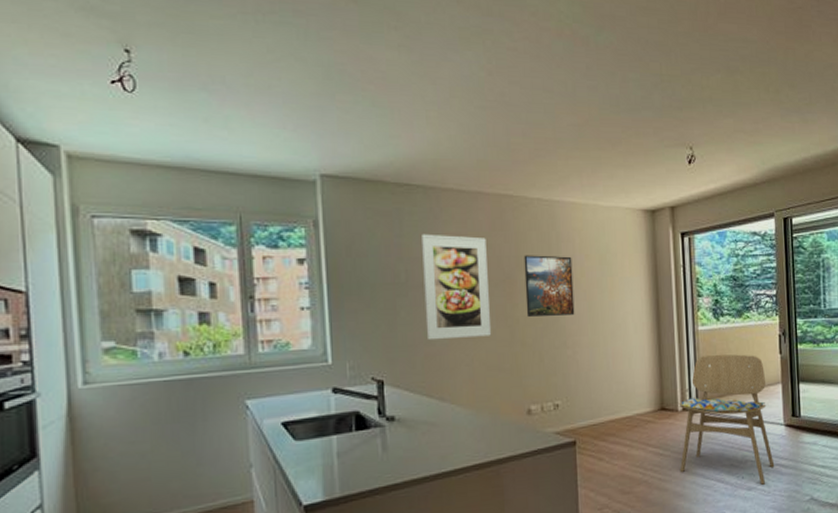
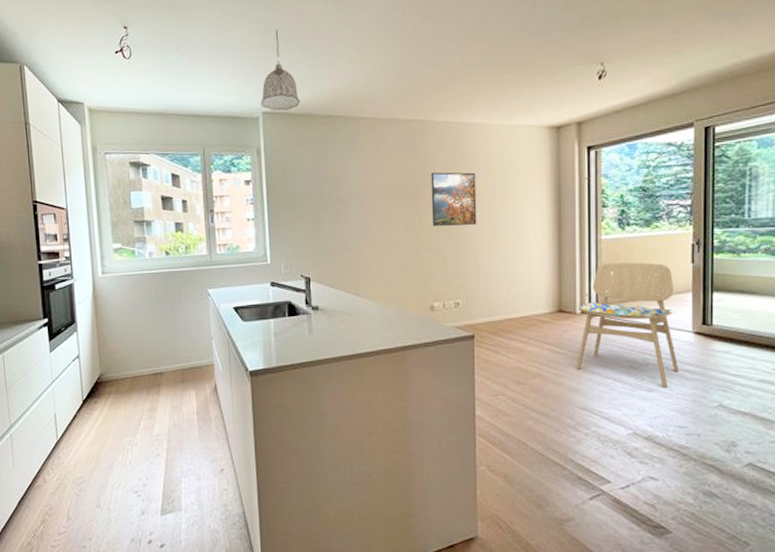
pendant lamp: none [318,76,369,174] -> present [261,30,300,111]
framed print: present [422,233,492,341] -> none [342,156,401,246]

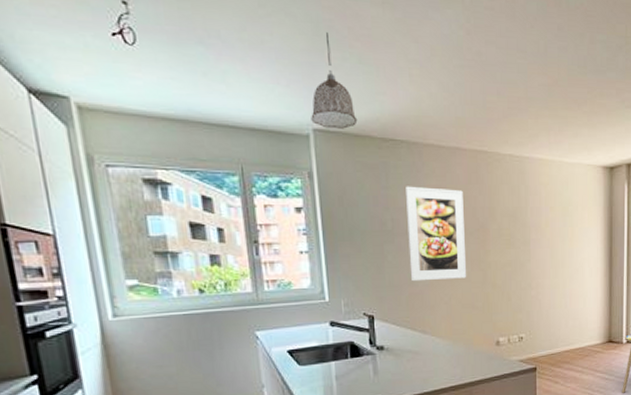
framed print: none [342,156,401,246] -> present [406,186,467,282]
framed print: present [431,172,477,227] -> none [496,207,539,263]

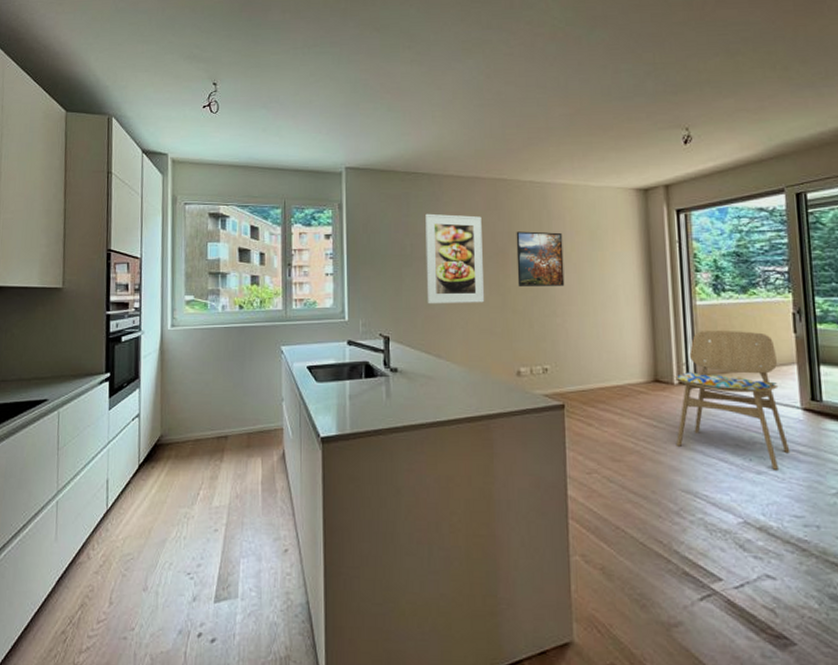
pendant lamp: present [311,32,358,129] -> none [344,89,384,166]
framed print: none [496,207,539,263] -> present [516,231,565,288]

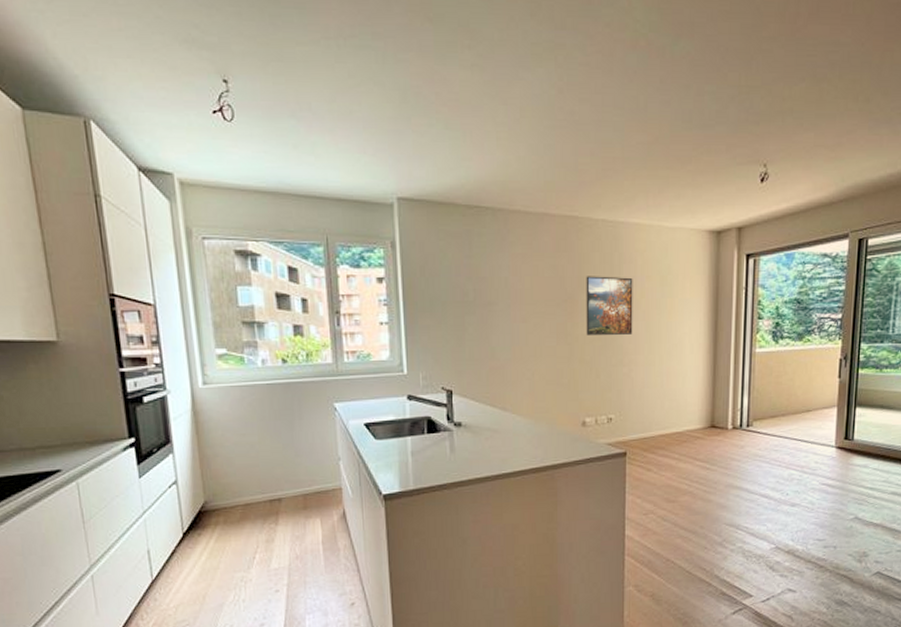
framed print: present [425,213,485,304] -> none [489,254,552,355]
dining chair: present [675,331,790,470] -> none [724,377,821,502]

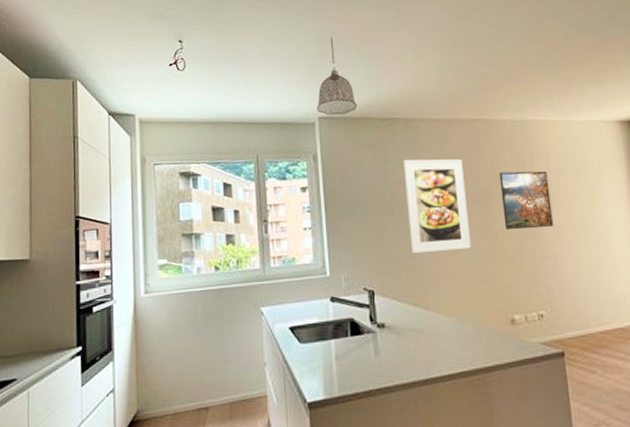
pendant lamp: none [395,99,442,197] -> present [316,38,358,116]
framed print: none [489,254,552,355] -> present [404,159,472,254]

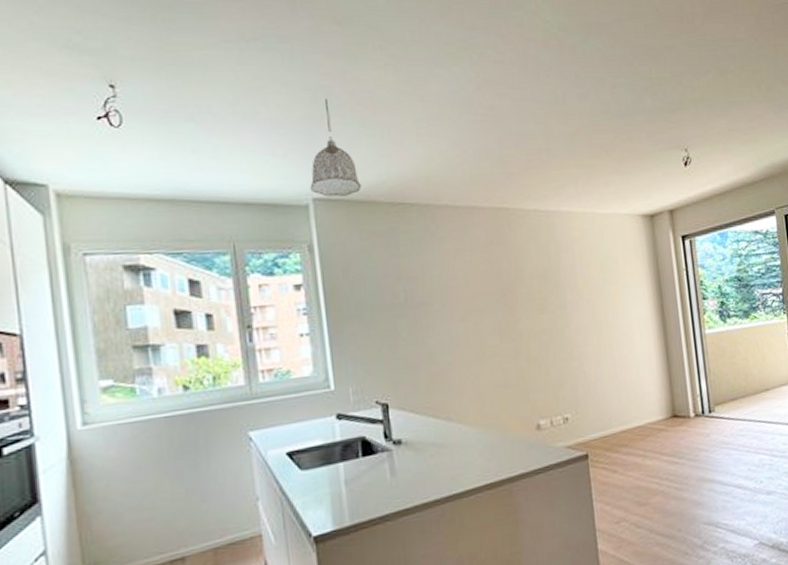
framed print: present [404,159,472,254] -> none [418,252,496,360]
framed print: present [499,171,554,230] -> none [523,266,579,331]

